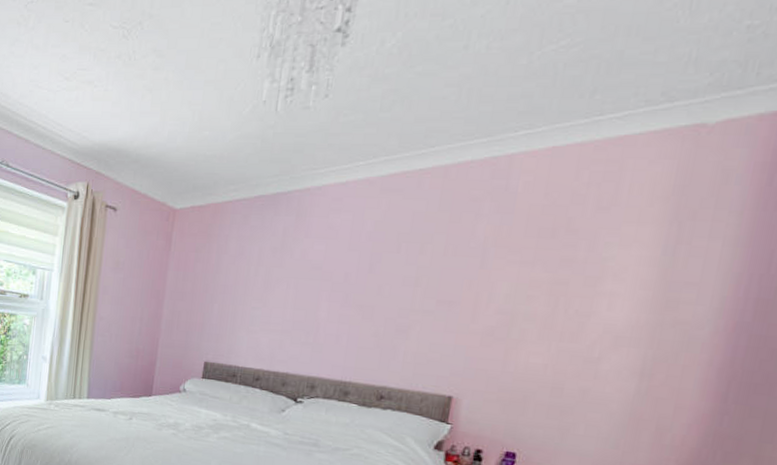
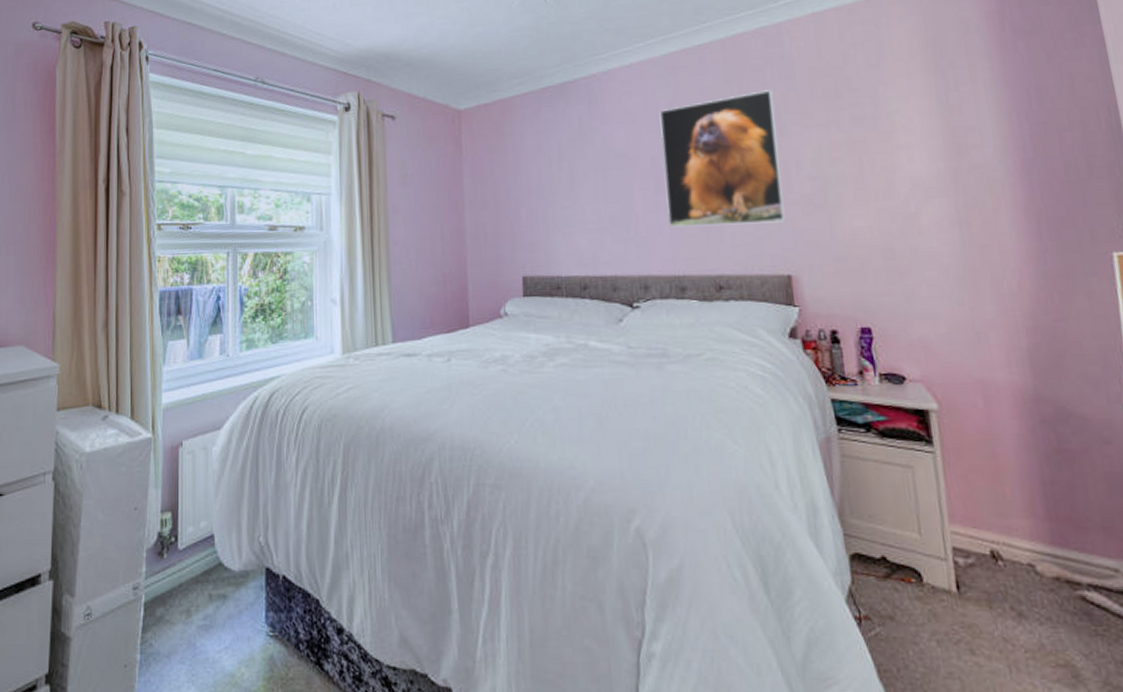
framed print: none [346,222,485,349] -> present [659,90,786,227]

